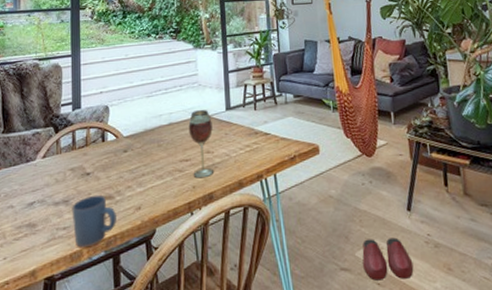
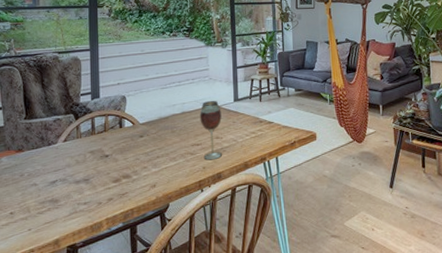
mug: present [72,194,116,248] -> none [92,174,133,220]
slippers: present [362,237,414,281] -> none [350,210,393,245]

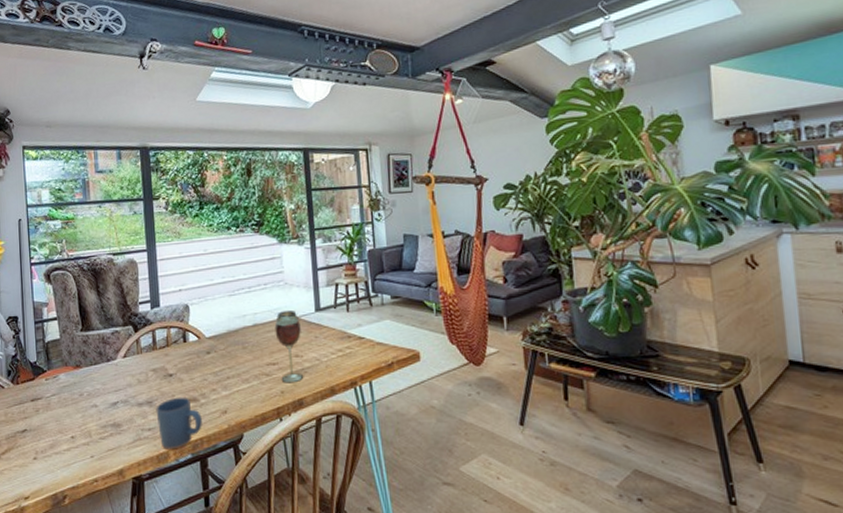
mug: none [92,174,133,220] -> present [156,397,202,450]

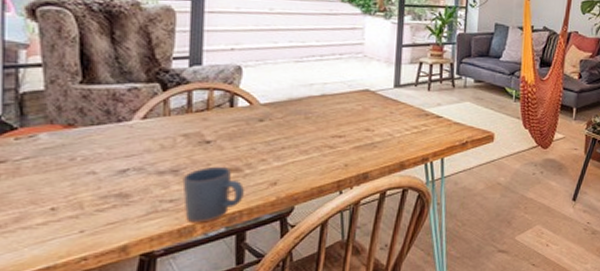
wineglass: present [274,311,303,382] -> none [345,84,376,155]

